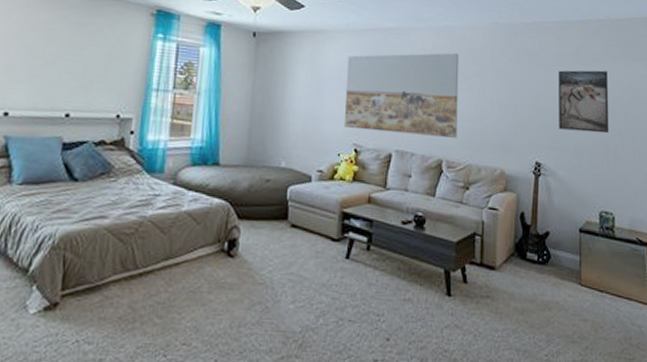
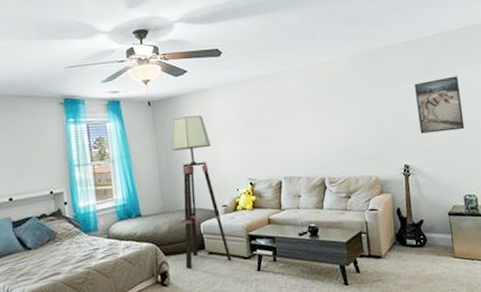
floor lamp: none [260,57,317,241] -> present [171,115,231,269]
wall art: present [344,53,460,138] -> none [231,86,334,167]

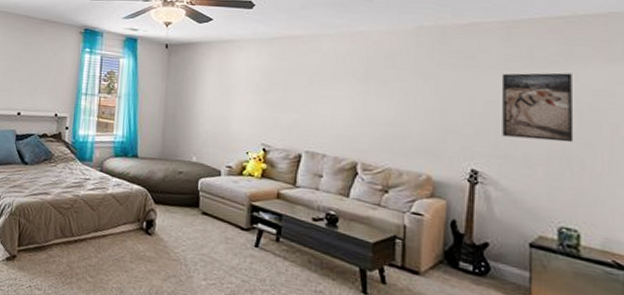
floor lamp: present [171,115,231,269] -> none [175,65,227,227]

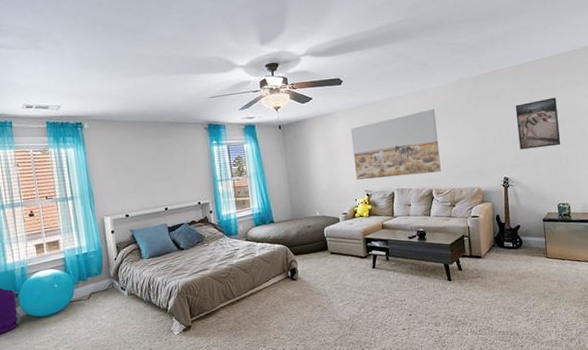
wall art: none [252,58,377,142] -> present [350,109,441,180]

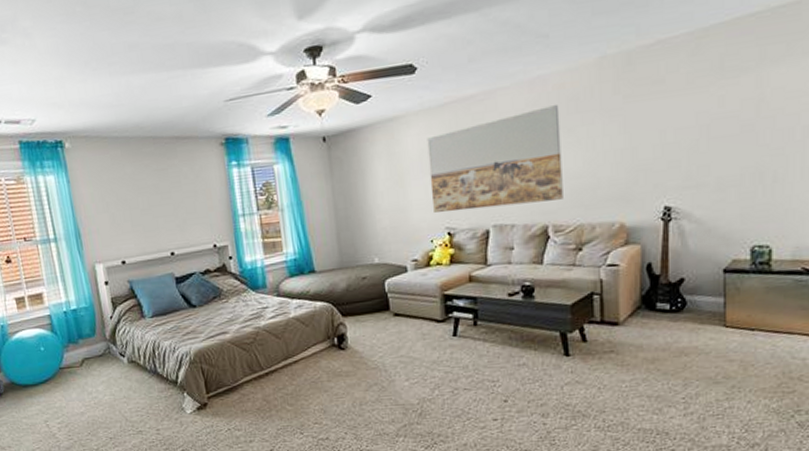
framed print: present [515,97,561,150] -> none [691,78,766,164]

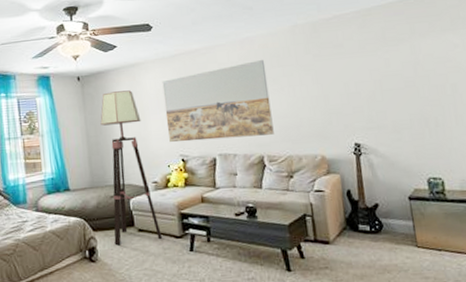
floor lamp: none [350,151,421,332] -> present [100,90,162,246]

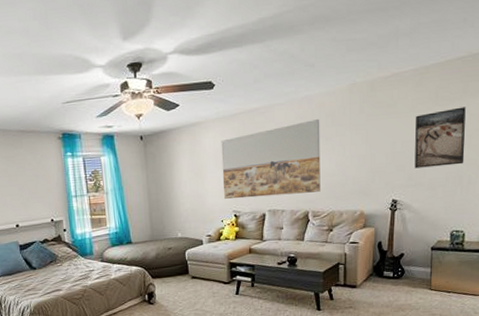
floor lamp: present [100,90,162,246] -> none [161,149,212,291]
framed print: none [364,47,427,110] -> present [414,107,466,169]

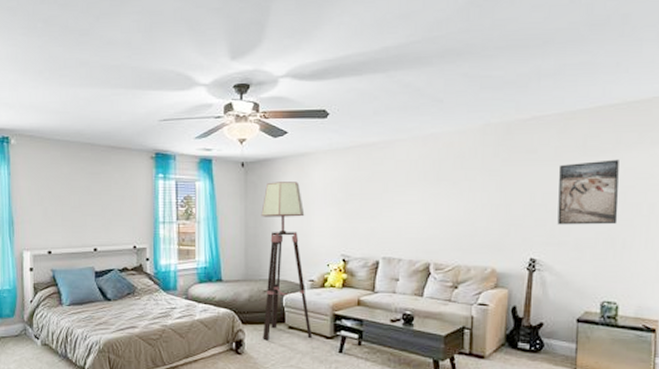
floor lamp: none [161,149,212,291] -> present [261,182,312,341]
wall art: present [221,119,321,199] -> none [331,160,447,242]

